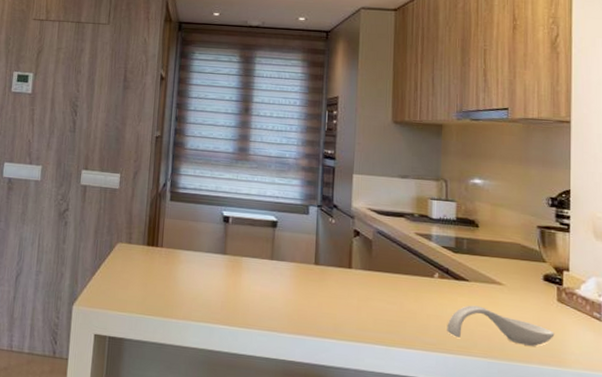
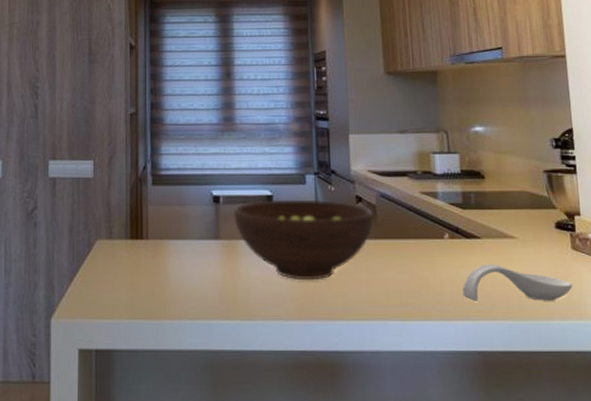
fruit bowl: none [240,224,370,301] -> present [234,199,375,281]

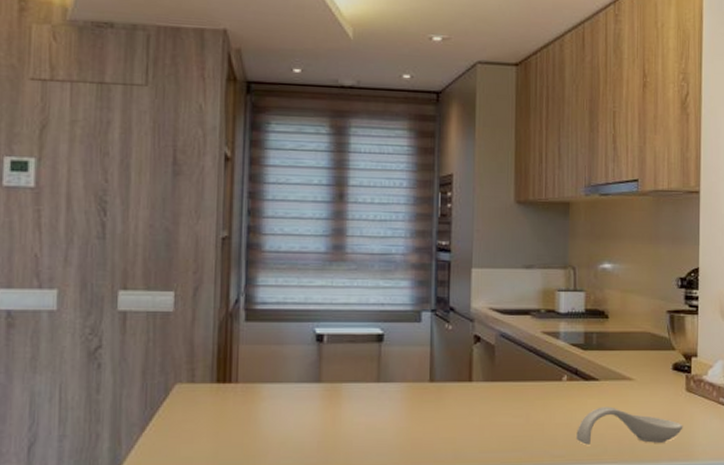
fruit bowl: present [234,199,375,281] -> none [339,339,493,426]

